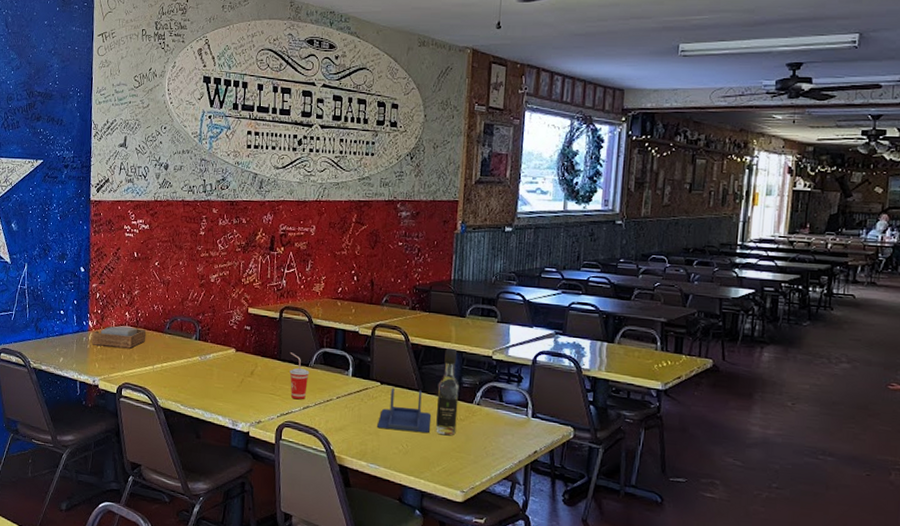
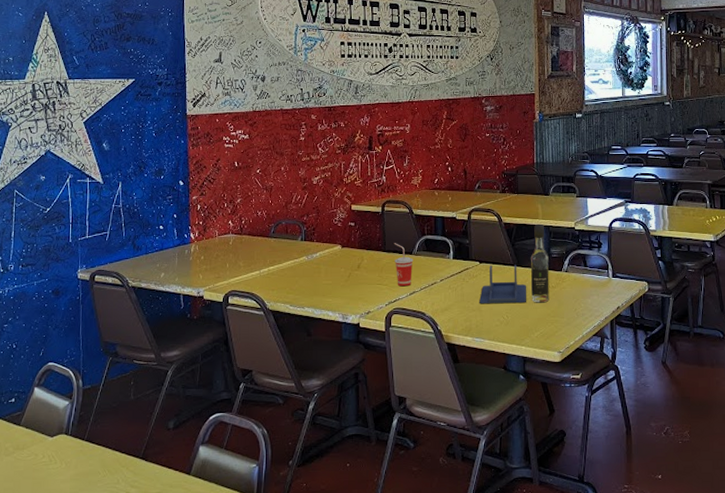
napkin holder: present [92,326,147,349] -> none [194,235,251,257]

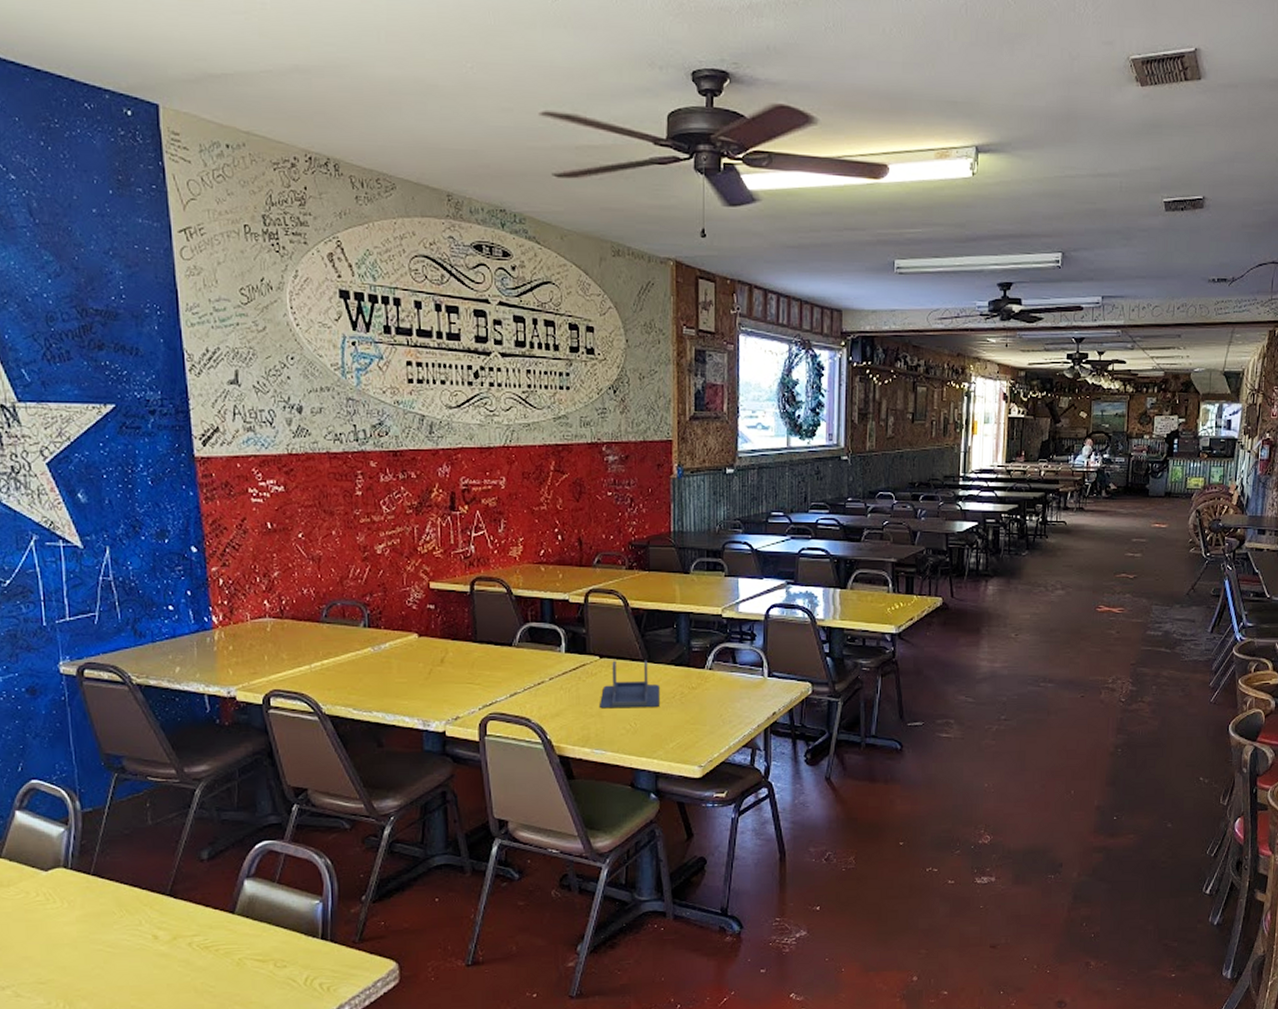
beverage cup: present [394,243,414,287] -> none [487,631,514,687]
bottle: present [530,223,549,303] -> none [665,609,689,708]

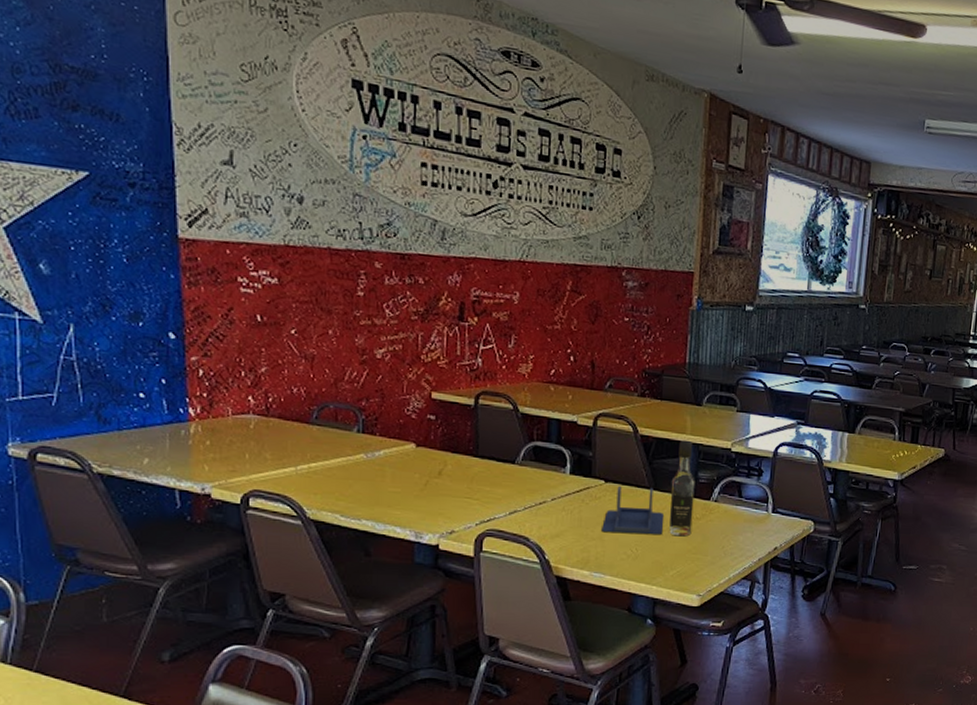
bottle: none [665,609,689,708] -> present [669,440,695,537]

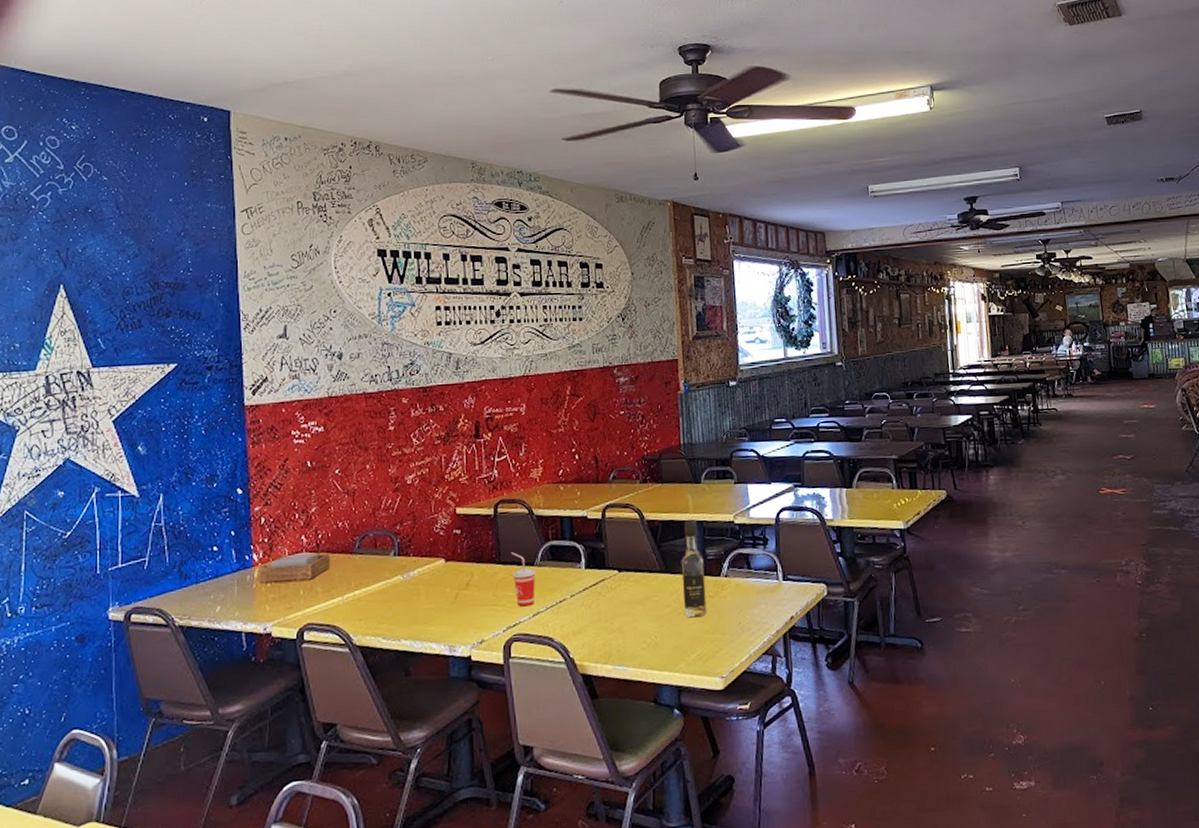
napkin holder: none [195,414,283,445] -> present [259,553,331,583]
beverage cup: none [490,447,516,504] -> present [510,552,536,607]
napkin holder: present [602,485,663,535] -> none [620,571,678,623]

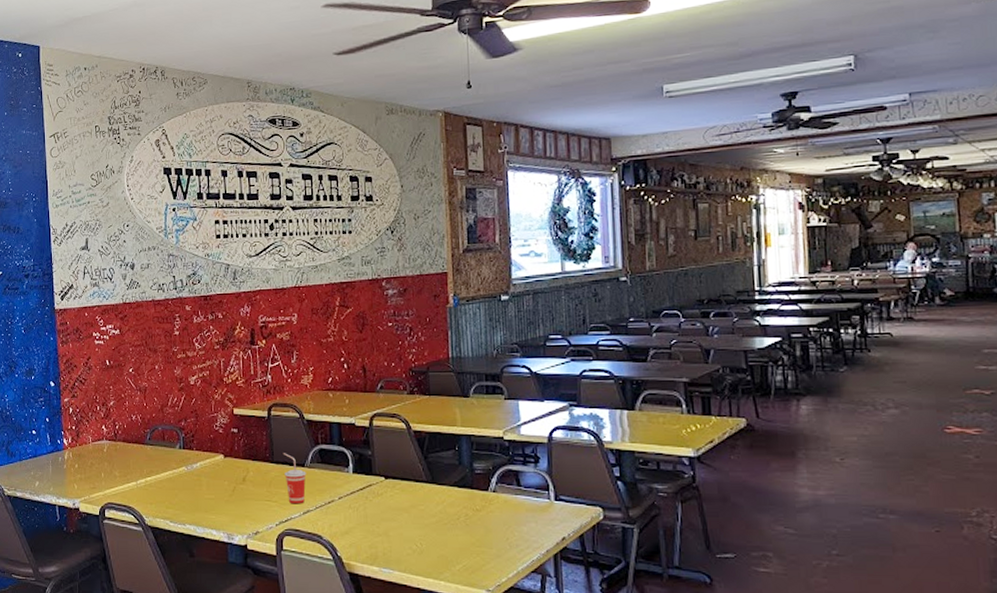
napkin holder: present [259,553,331,583] -> none [68,441,126,465]
bottle: present [681,518,707,618] -> none [447,432,474,529]

